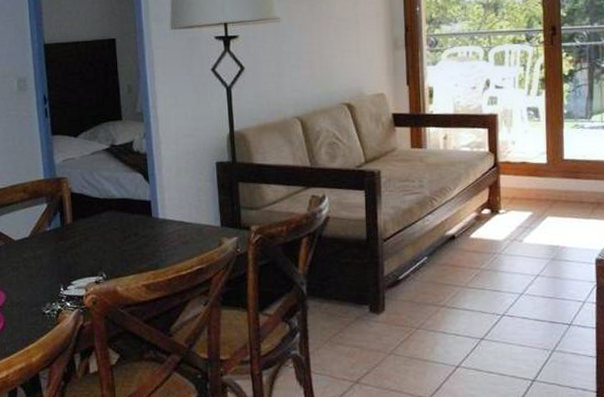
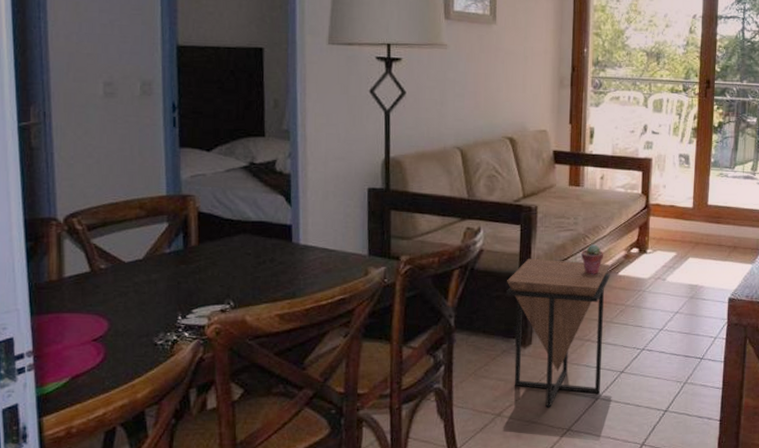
side table: none [355,223,462,375] -> present [506,258,611,408]
potted succulent: none [429,207,454,239] -> present [581,244,604,275]

